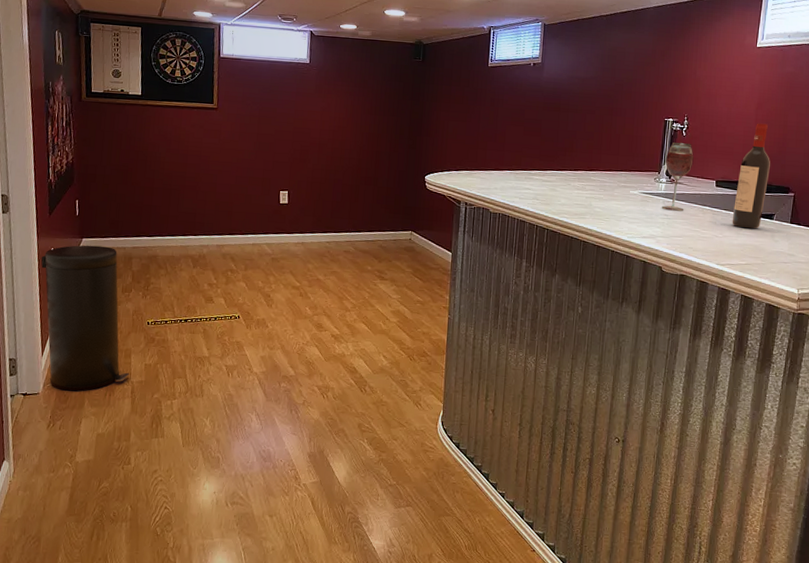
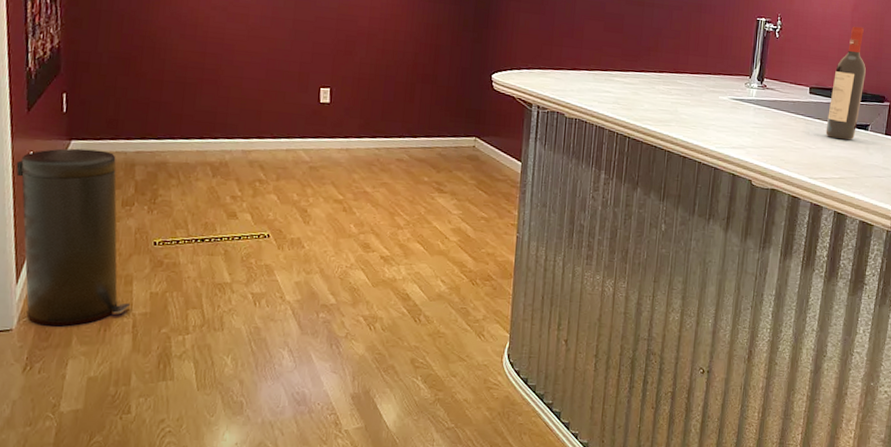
wineglass: present [661,142,694,212] -> none [752,44,787,120]

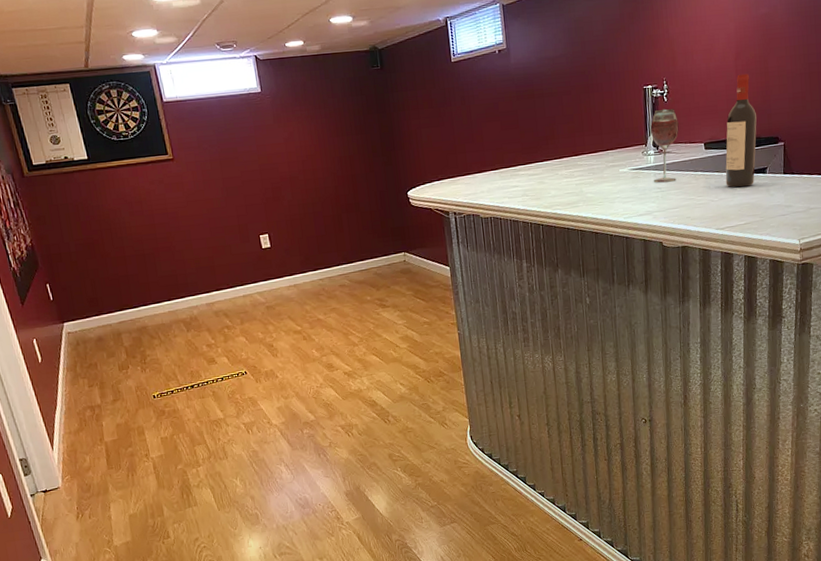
pedal bin: present [16,148,131,327] -> none [25,326,148,480]
wineglass: none [752,44,787,120] -> present [650,108,679,183]

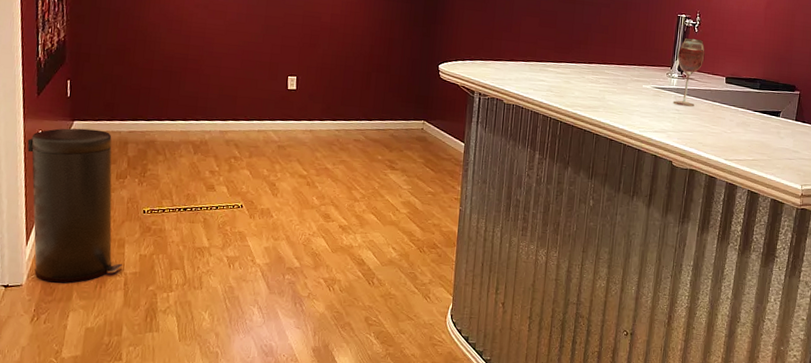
pedal bin: none [25,326,148,480] -> present [27,128,123,284]
wine bottle: present [725,73,757,188] -> none [740,22,778,126]

